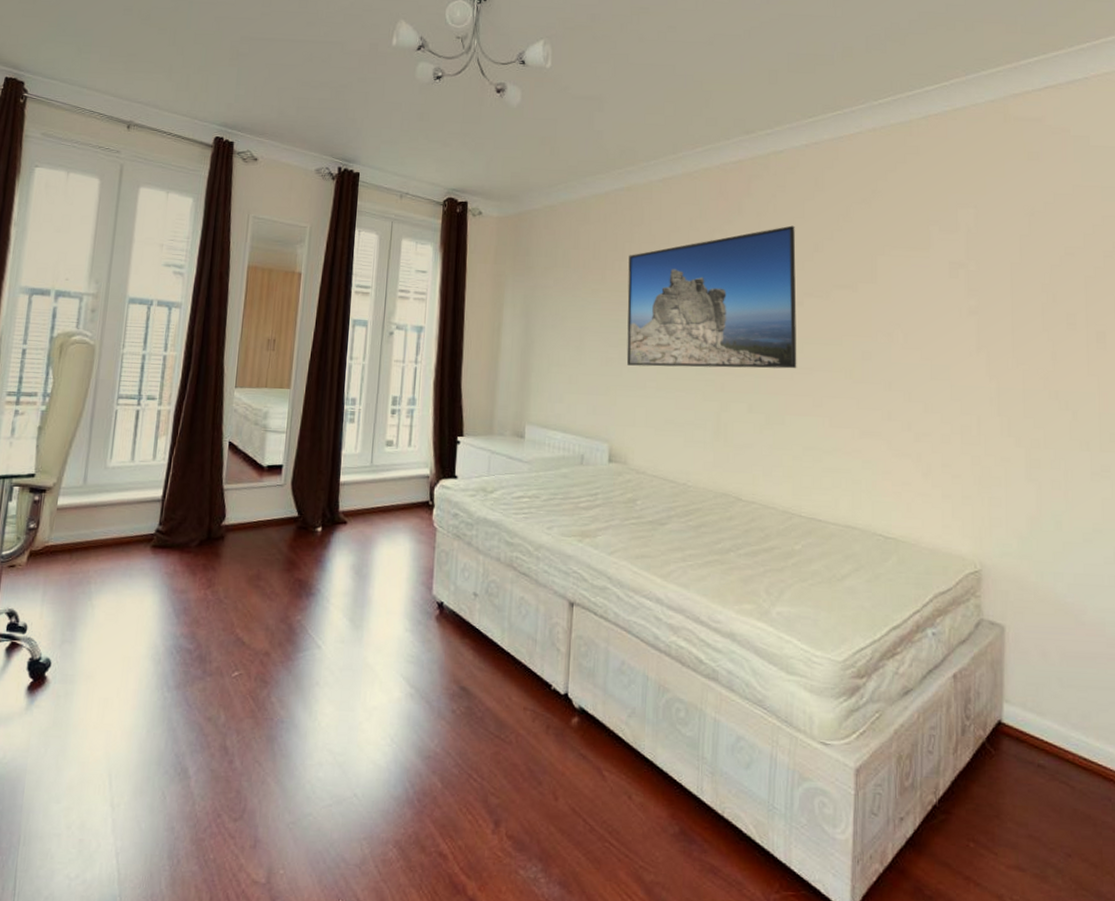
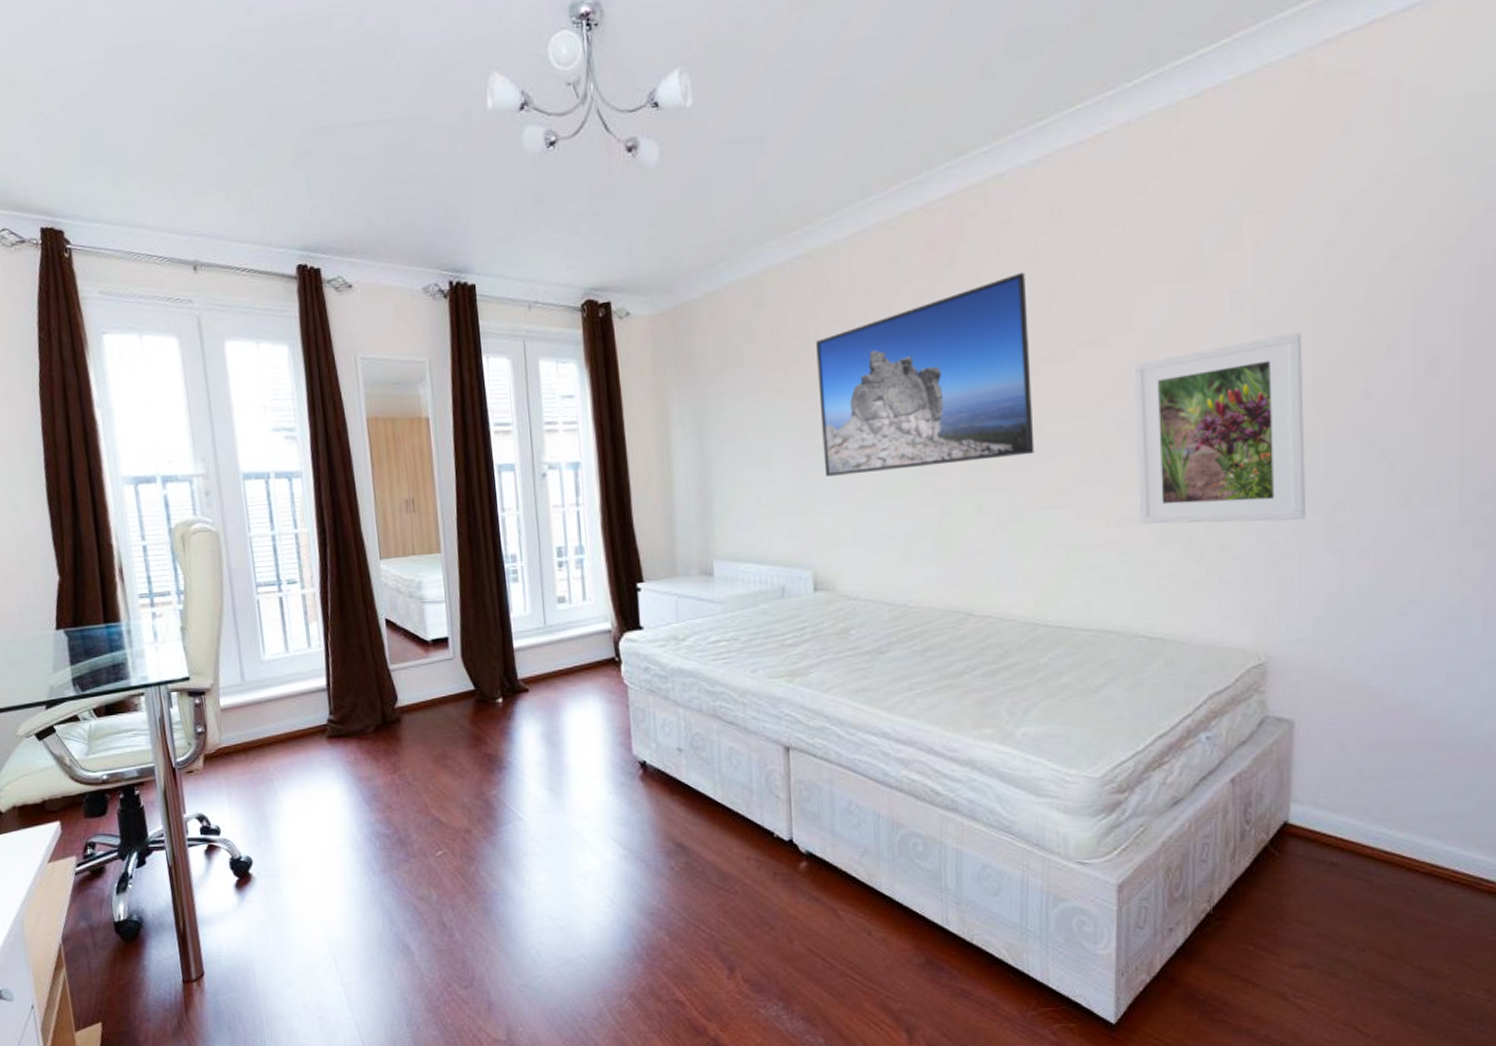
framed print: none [875,300,1010,451] -> present [1133,332,1307,524]

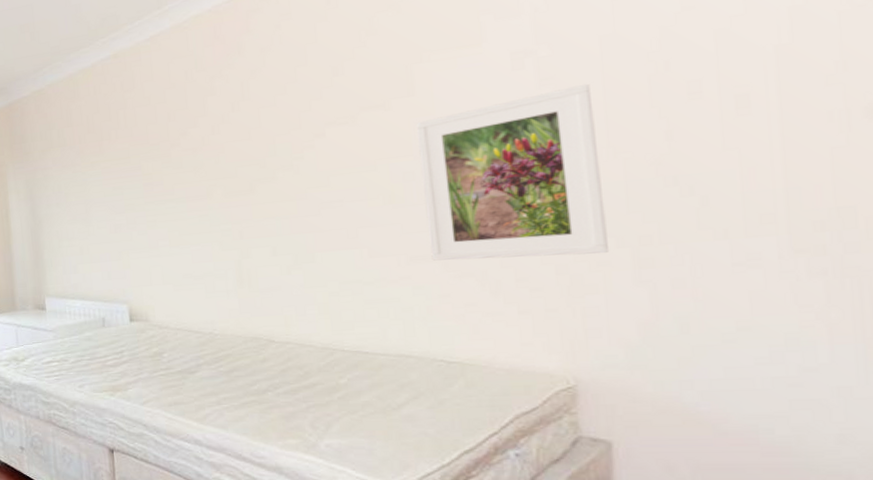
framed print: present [816,272,1035,476] -> none [124,53,324,229]

